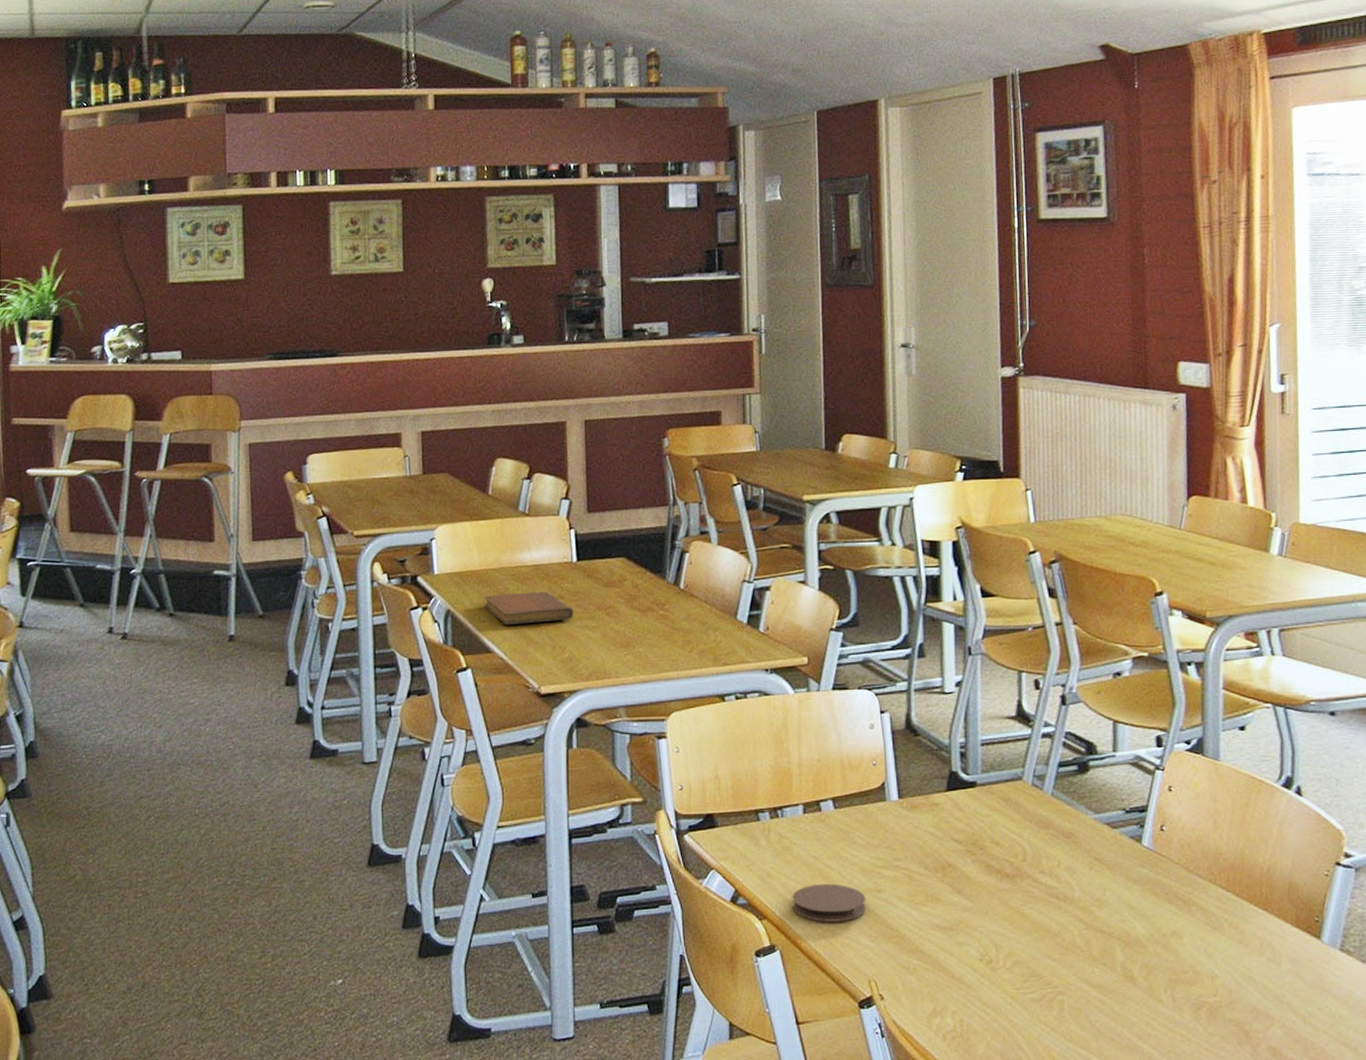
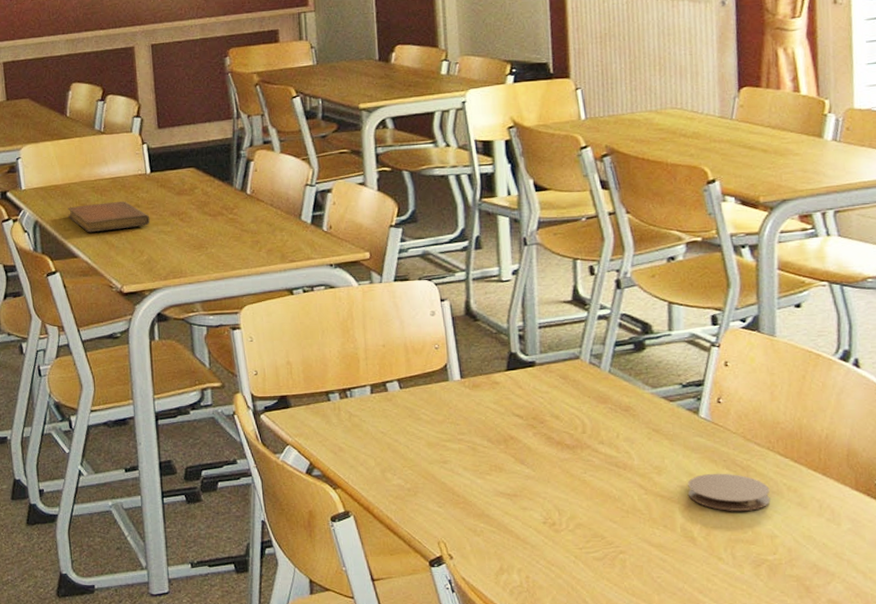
coaster: present [792,883,866,922] -> none [363,456,433,490]
coaster: none [1129,907,1212,949] -> present [688,473,771,511]

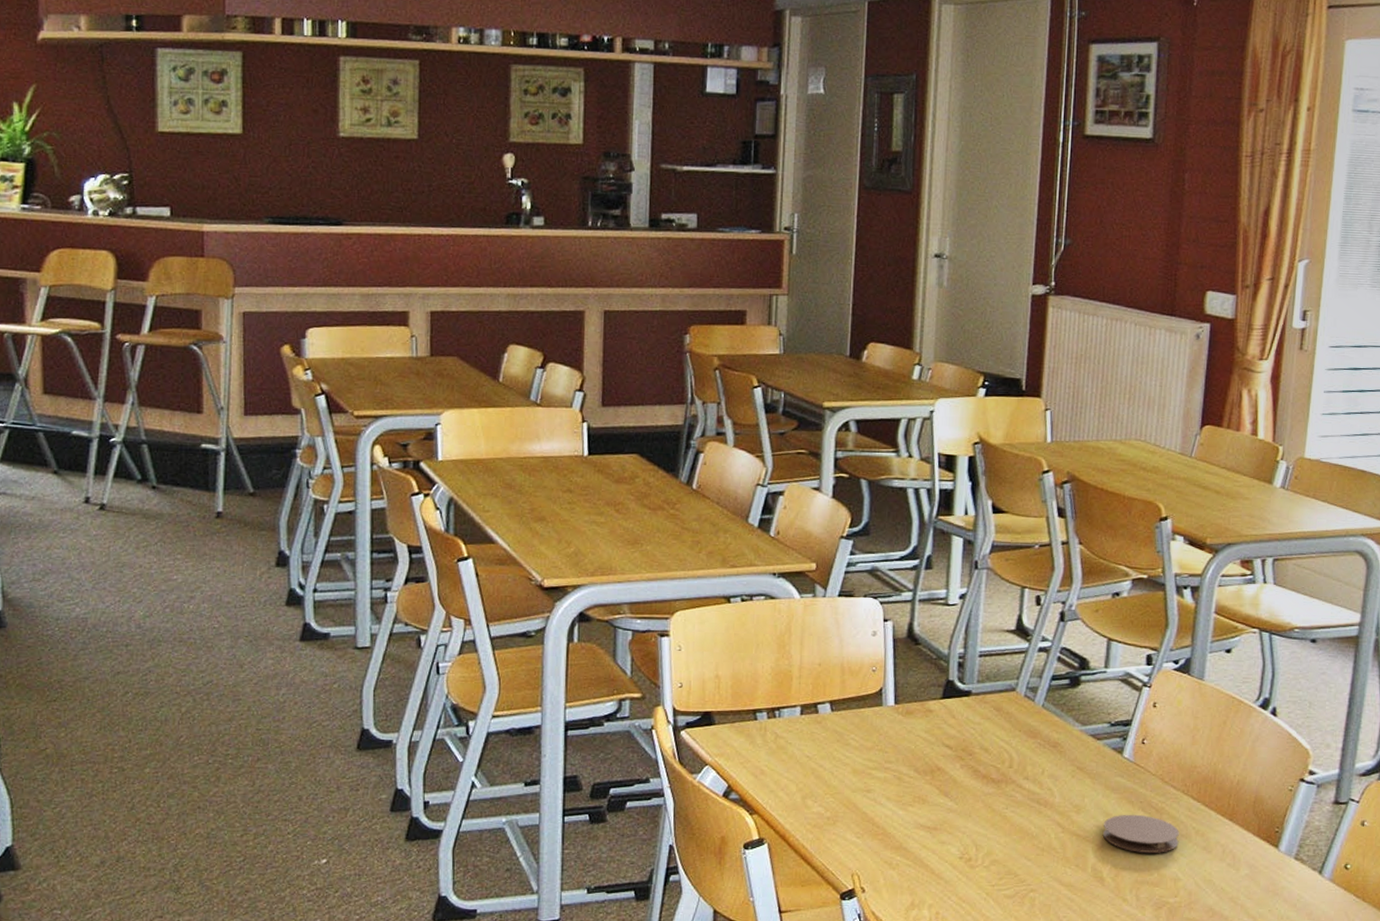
notebook: present [68,201,150,233] -> none [489,483,582,517]

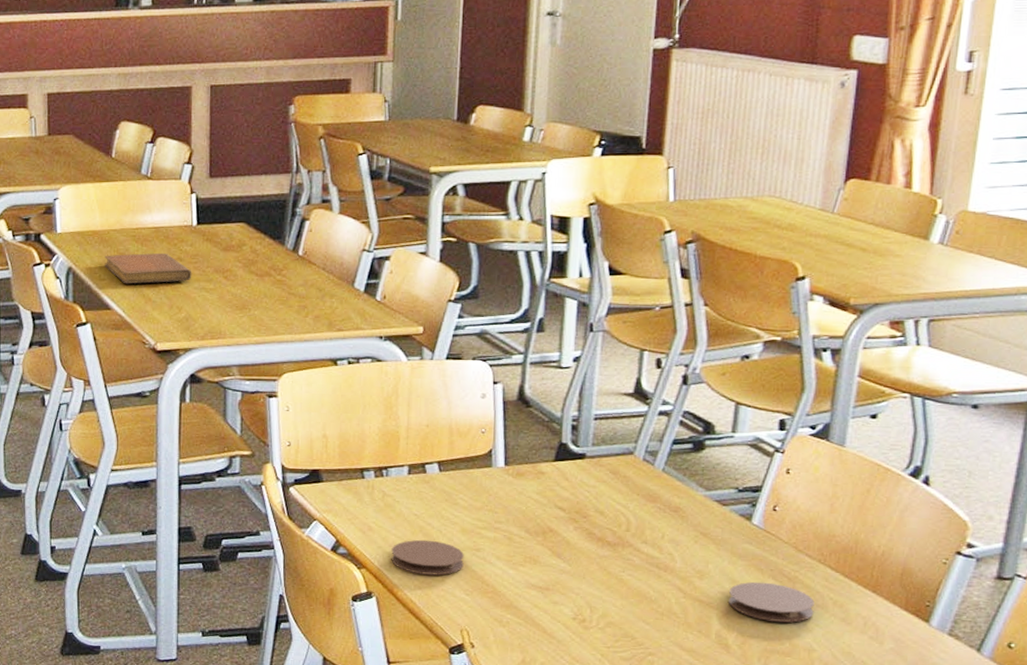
notebook: none [489,483,582,517] -> present [105,252,192,284]
coaster: none [783,782,855,819] -> present [391,539,464,576]

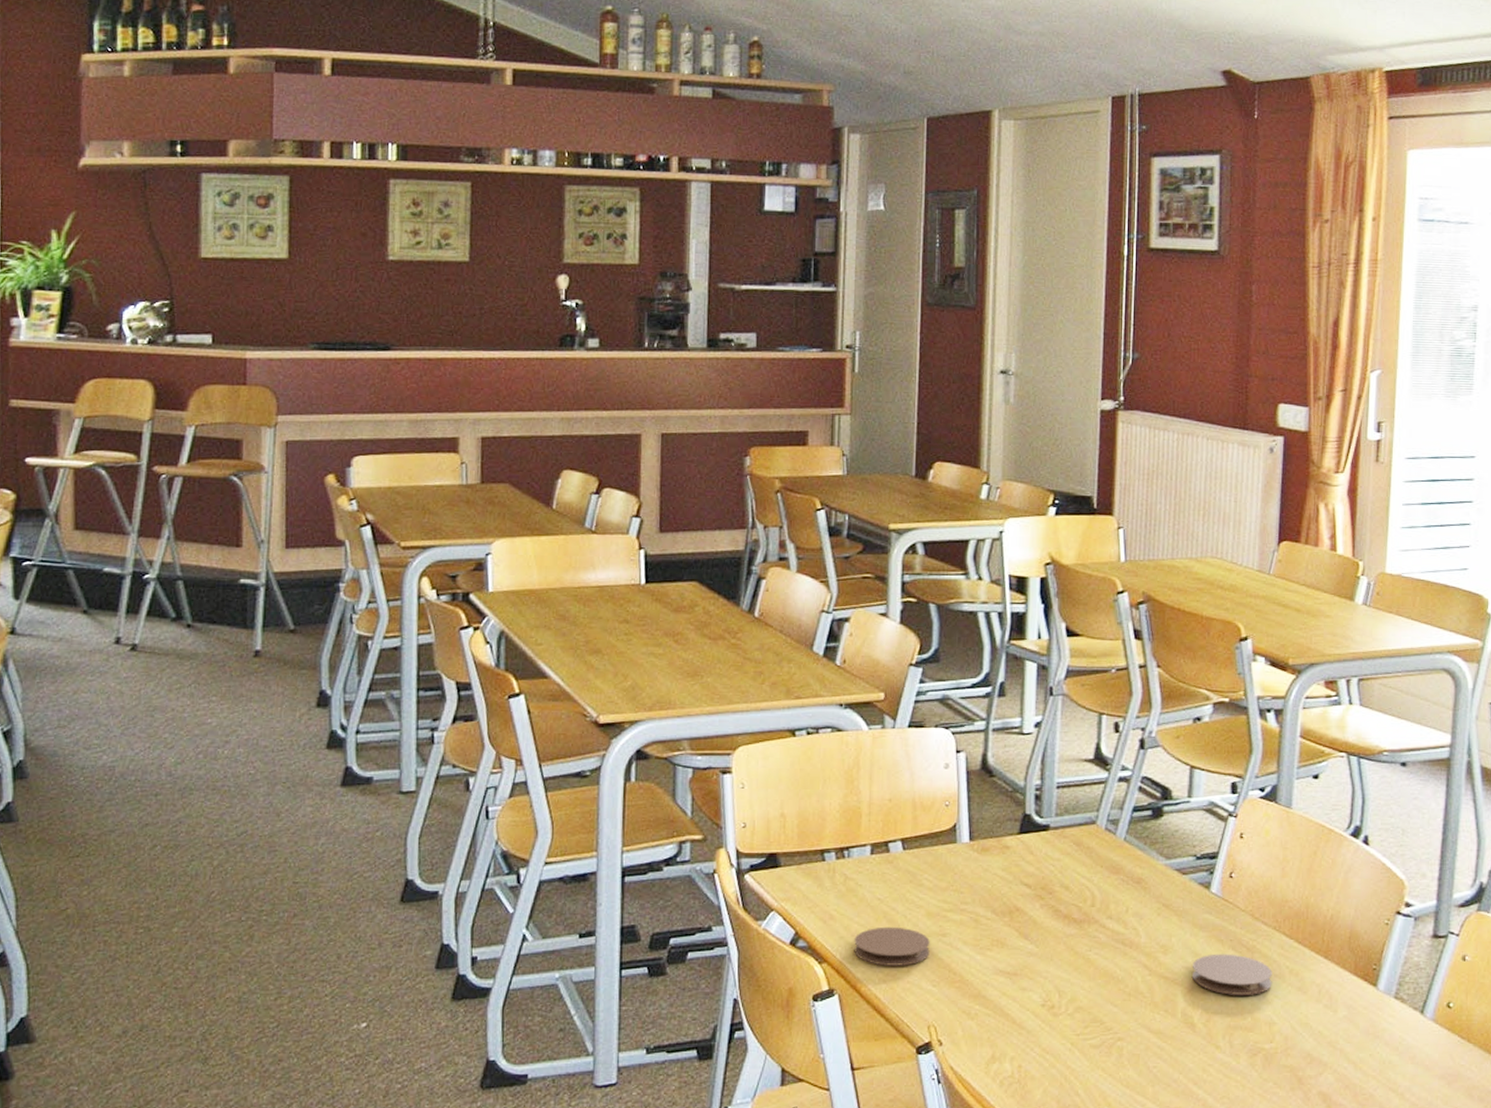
notebook: present [105,252,192,284] -> none [542,614,640,650]

